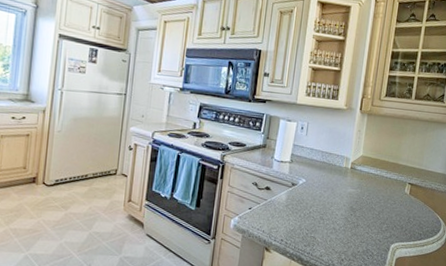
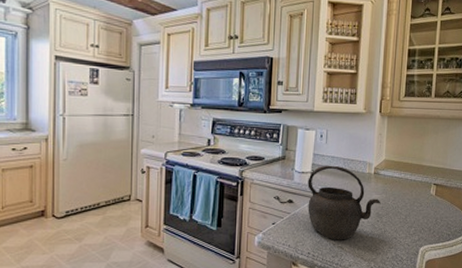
kettle: none [284,156,356,231] -> present [307,165,381,240]

